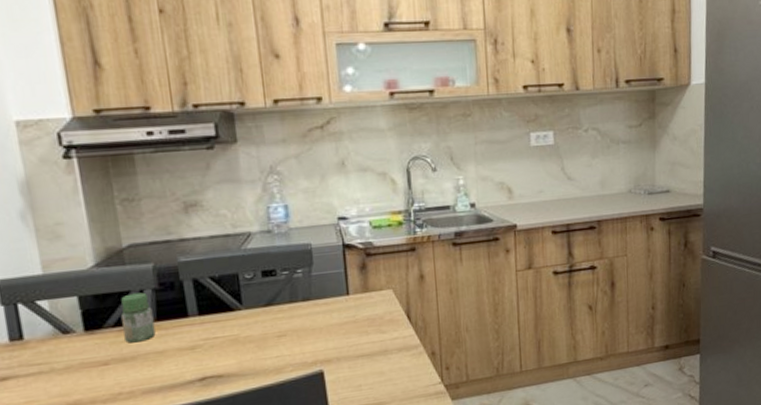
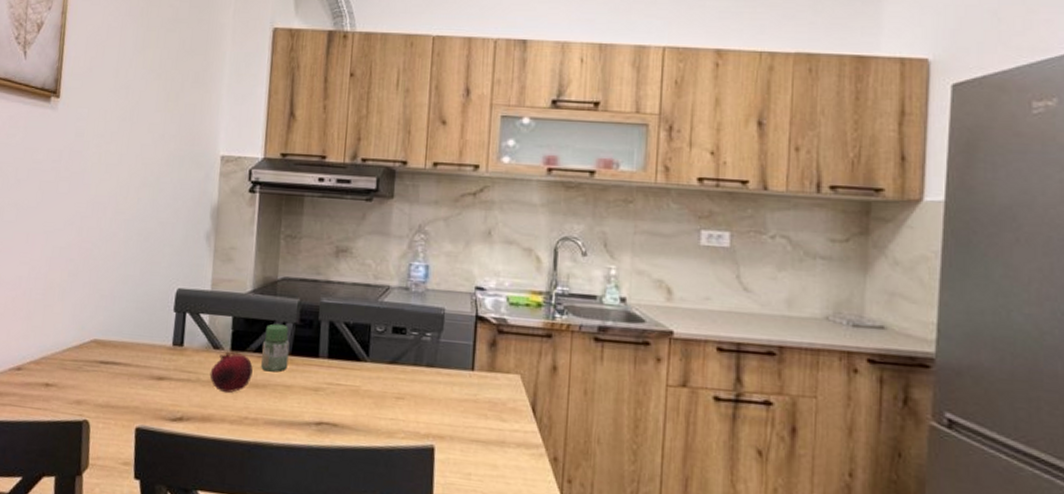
fruit: none [64,332,117,375] -> present [209,351,253,393]

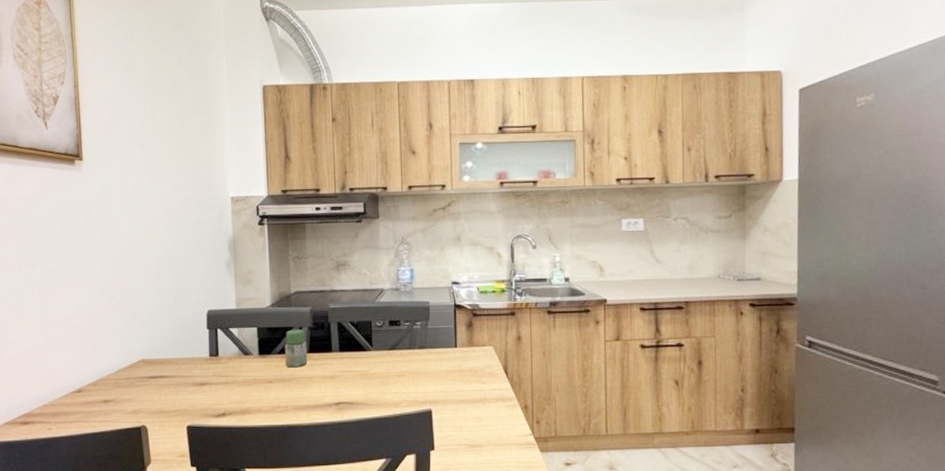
fruit: present [209,351,253,393] -> none [243,356,279,388]

